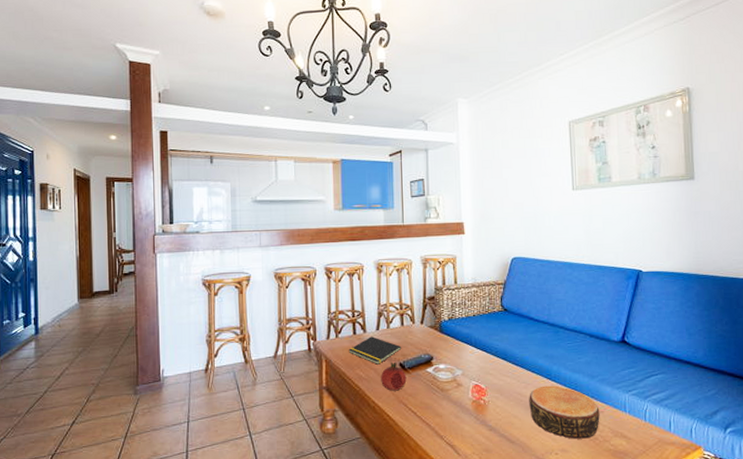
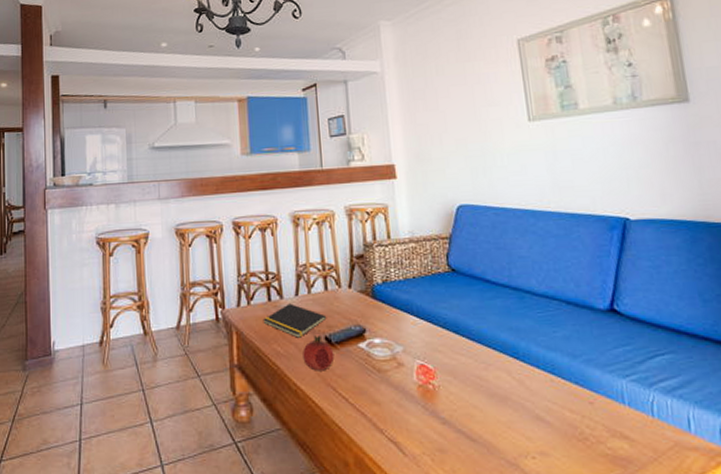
bowl: present [529,385,600,439] -> none [491,367,590,439]

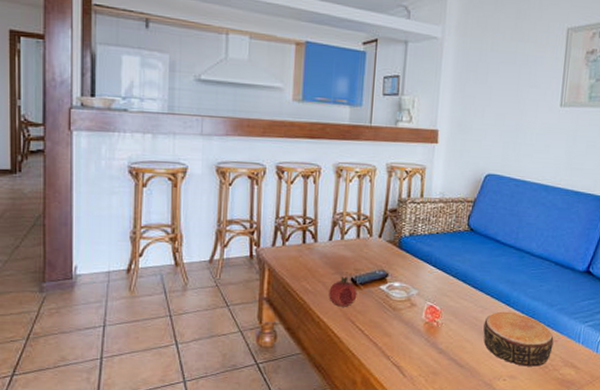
notepad: present [263,303,327,338] -> none [295,247,355,278]
bowl: none [491,367,590,439] -> present [483,311,554,367]

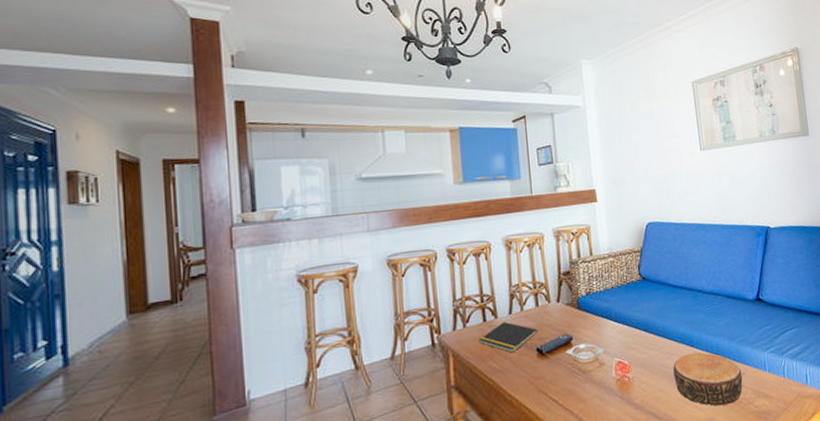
notepad: none [295,247,355,278] -> present [478,321,538,353]
fruit: present [329,276,357,307] -> none [517,347,546,381]

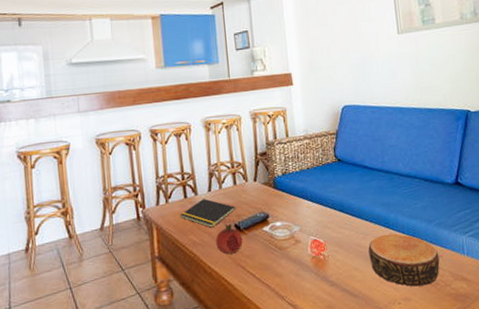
fruit: none [517,347,546,381] -> present [216,223,243,255]

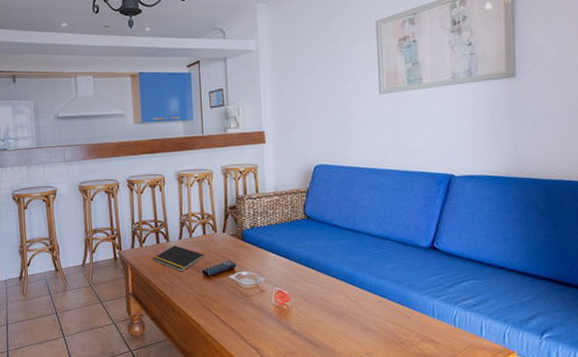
fruit: present [216,223,243,255] -> none [185,269,210,297]
bowl: present [368,233,440,287] -> none [333,291,407,343]

